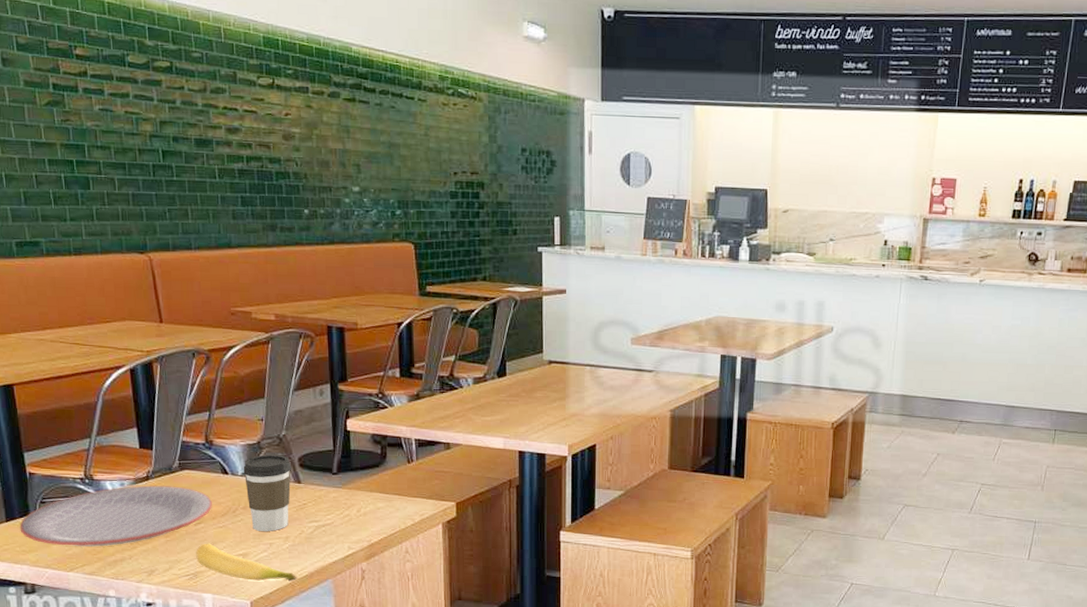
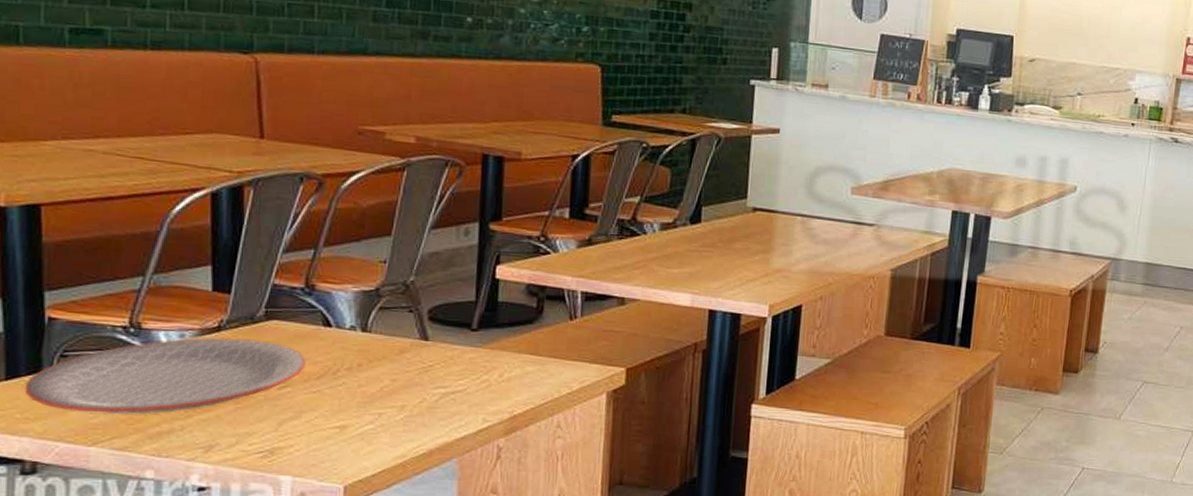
banana: present [196,543,298,581] -> none [275,412,412,460]
coffee cup: present [243,454,291,531] -> none [352,304,418,399]

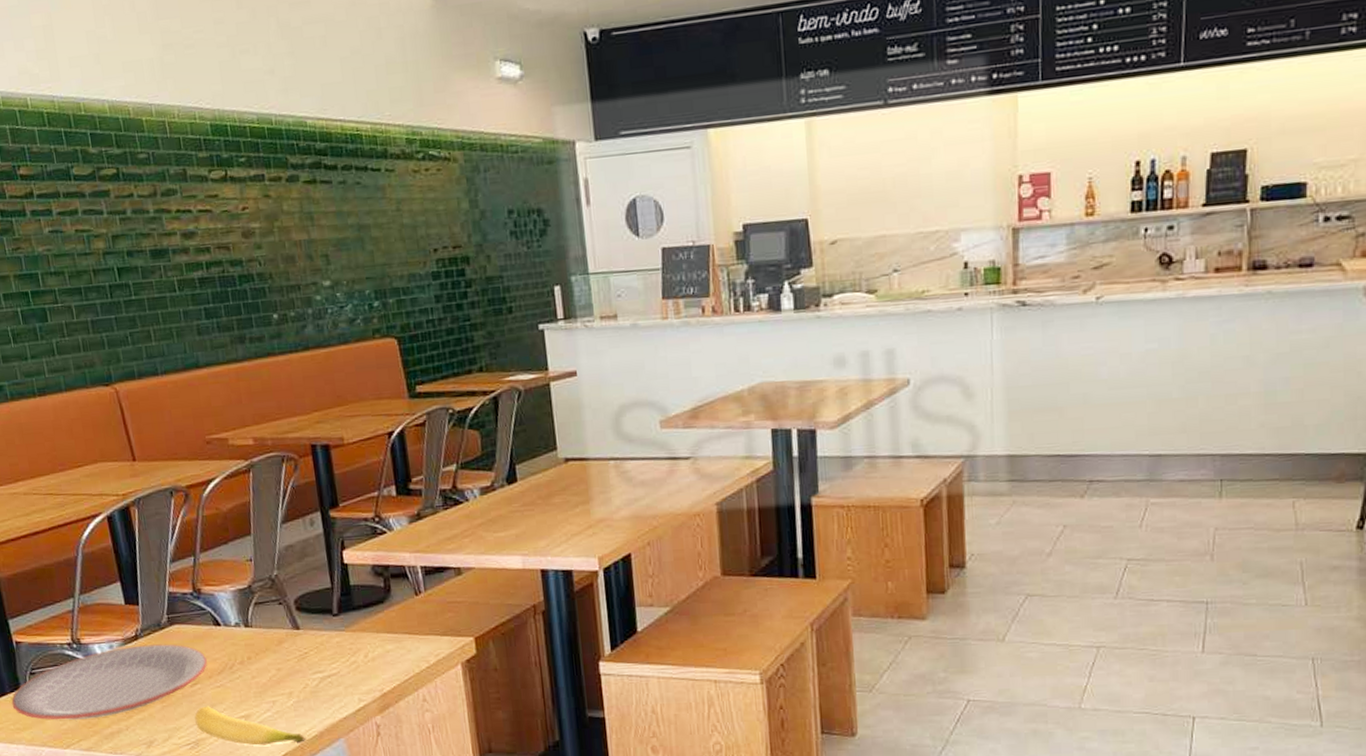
banana: none [275,412,412,460] -> present [194,706,307,746]

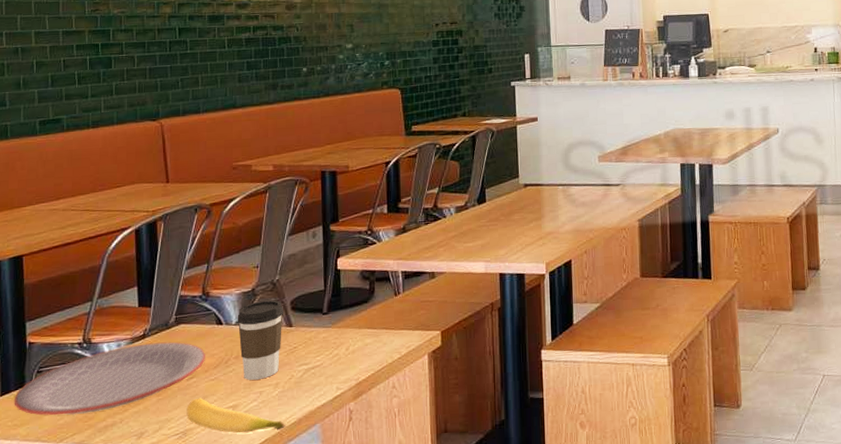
coffee cup: none [235,598,291,688] -> present [237,300,283,380]

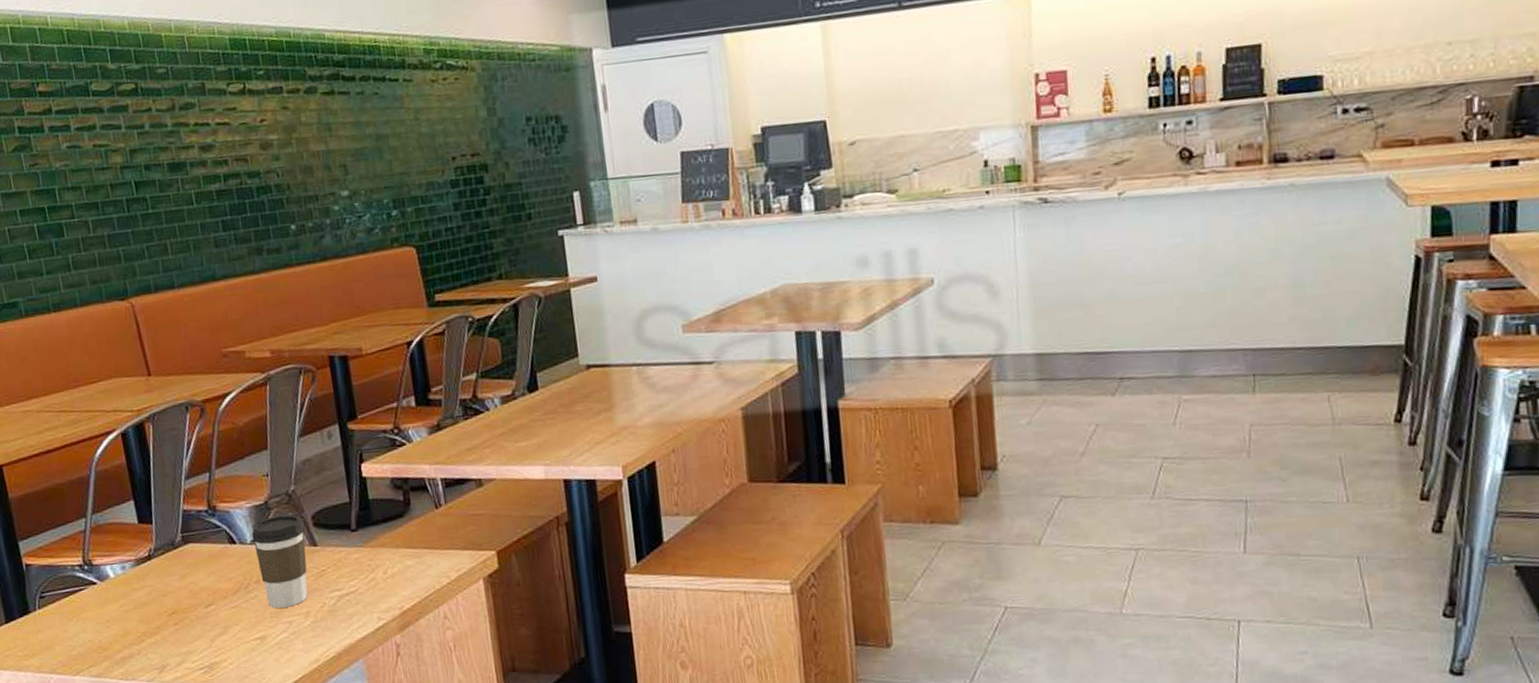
plate: present [14,342,205,416] -> none [20,564,222,646]
banana: present [186,398,286,434] -> none [208,627,324,669]

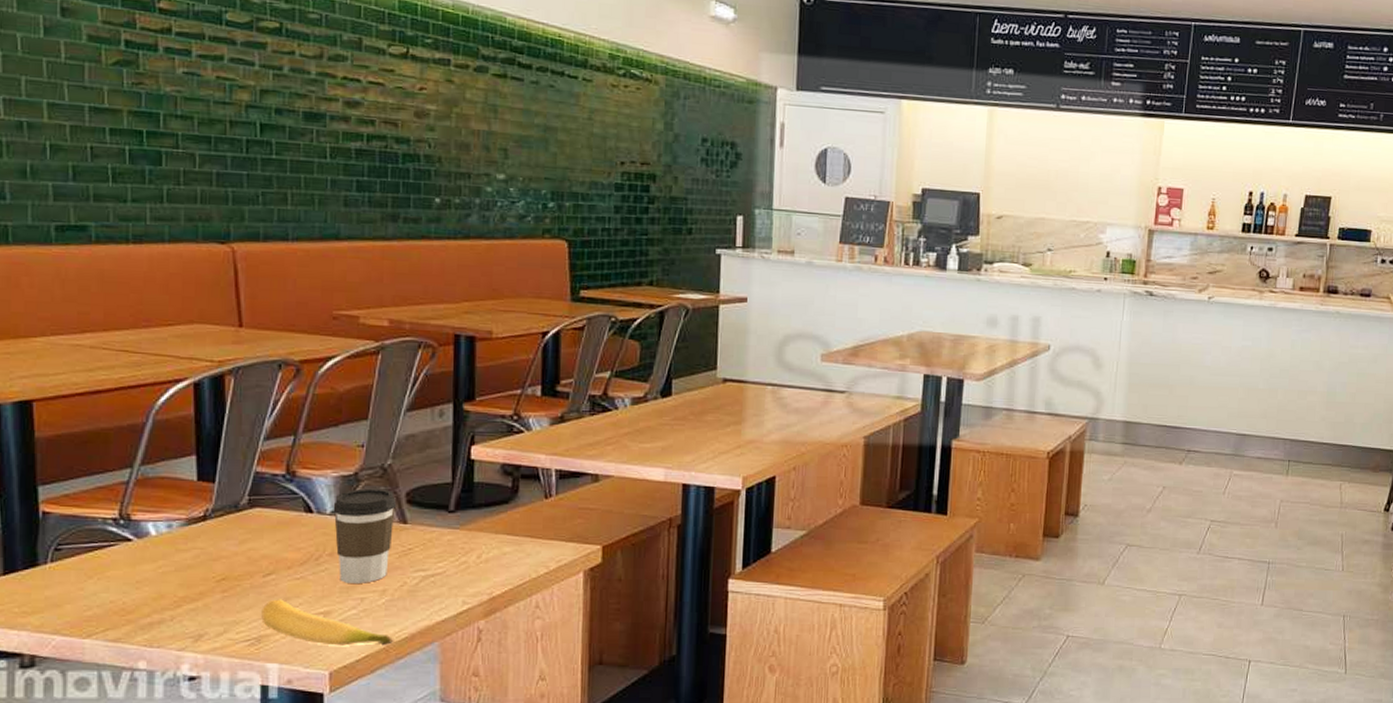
banana: none [208,627,324,669] -> present [261,599,394,646]

